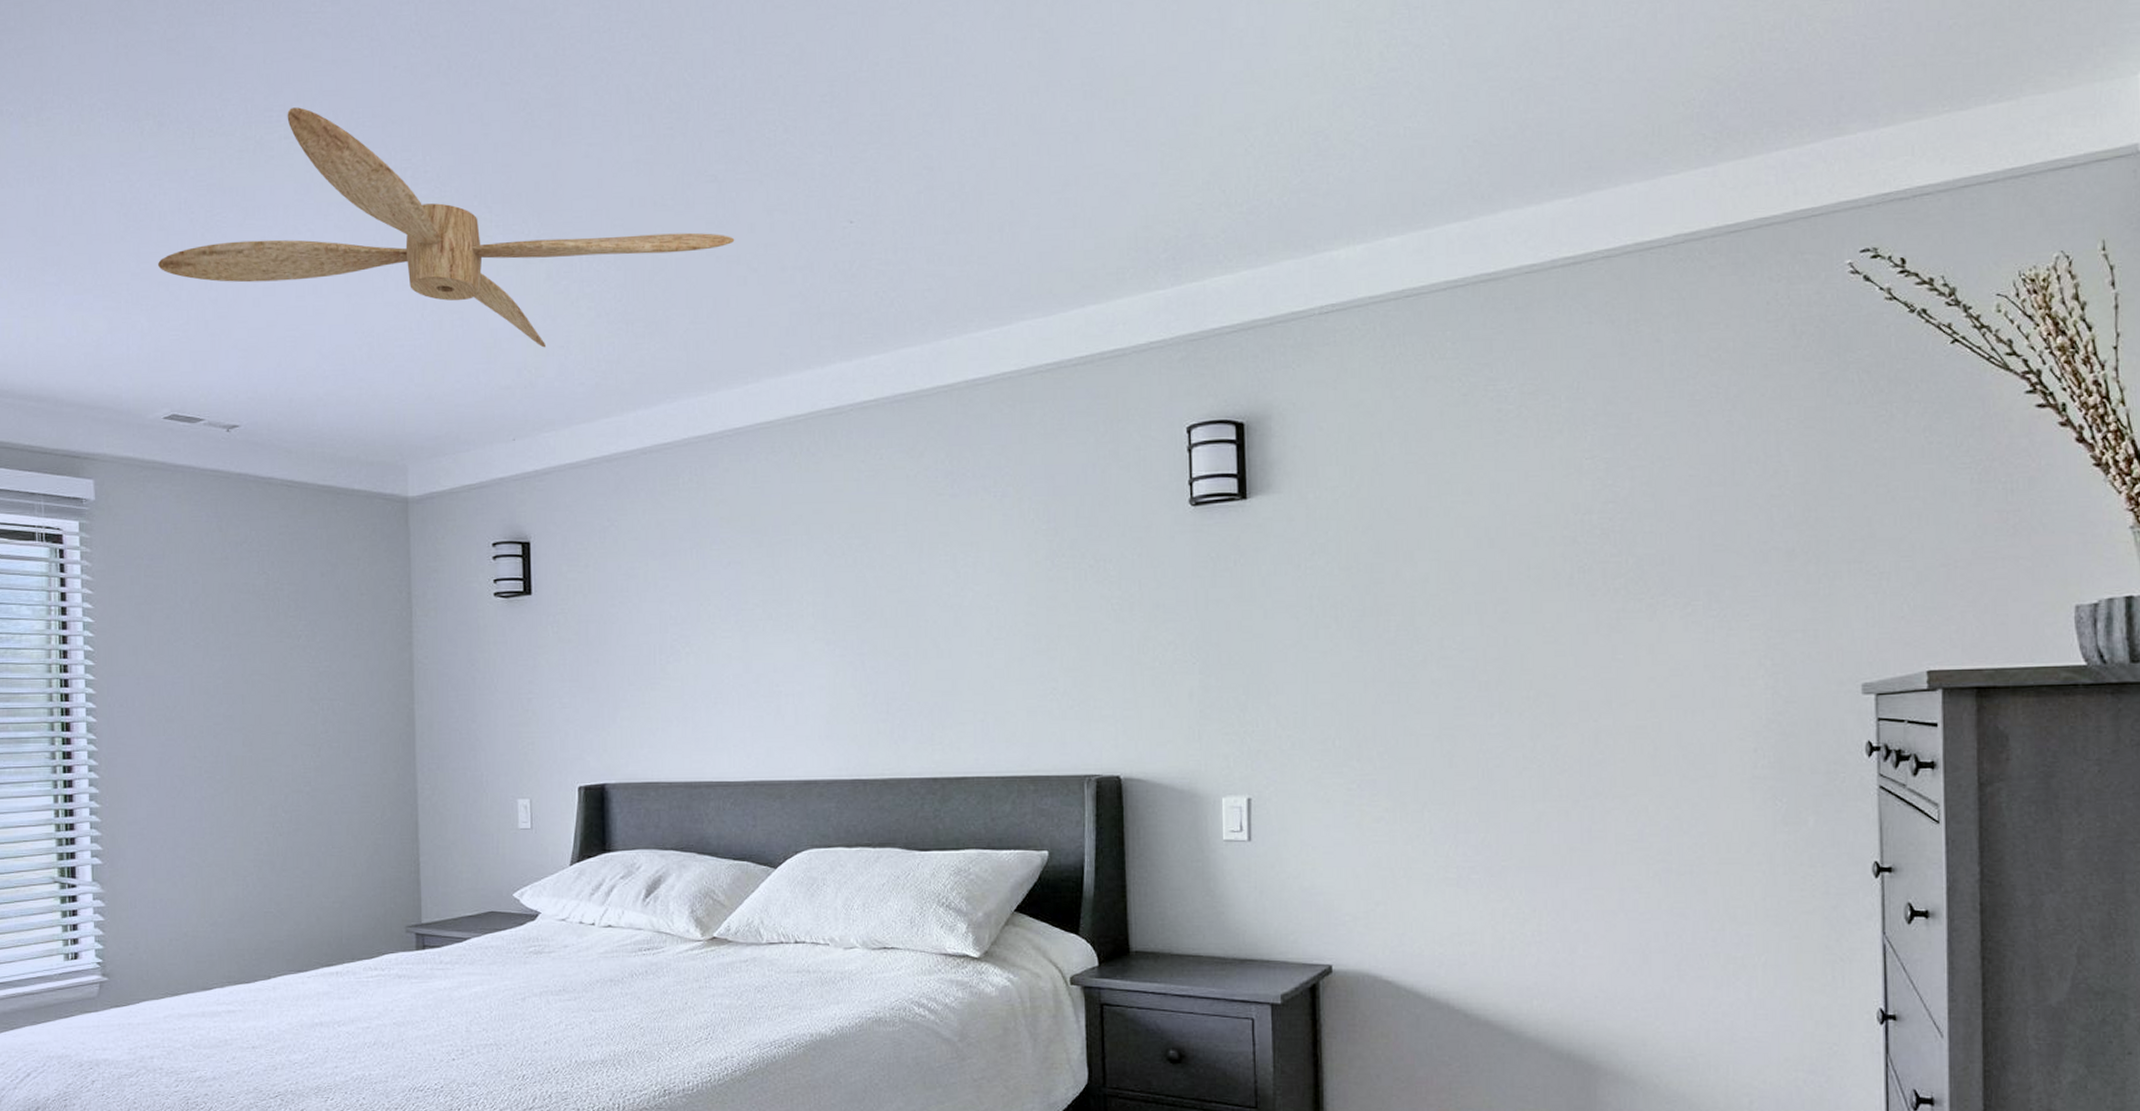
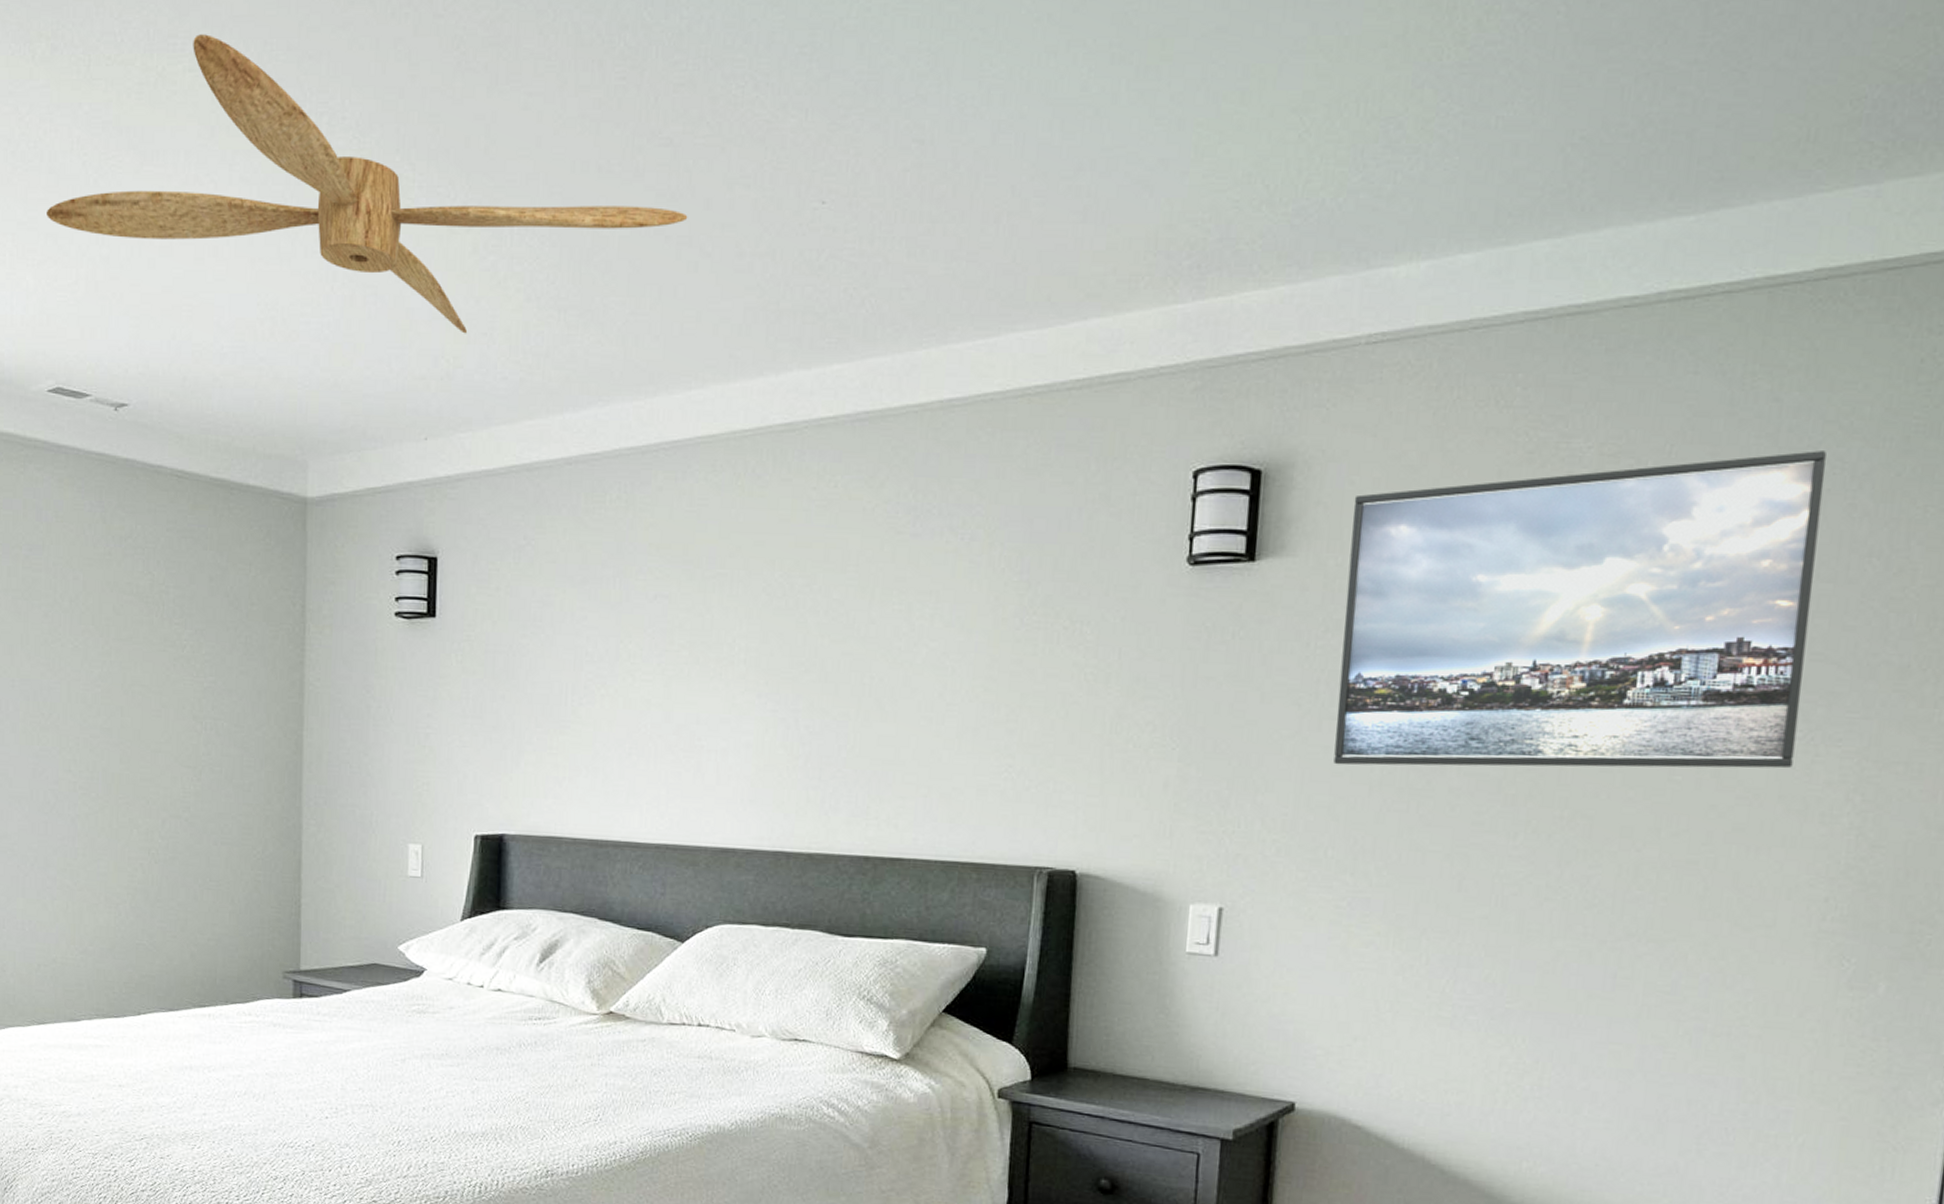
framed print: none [1324,379,1712,667] -> present [1333,451,1827,769]

